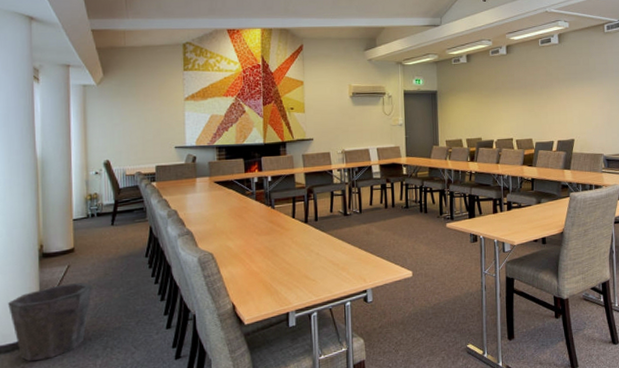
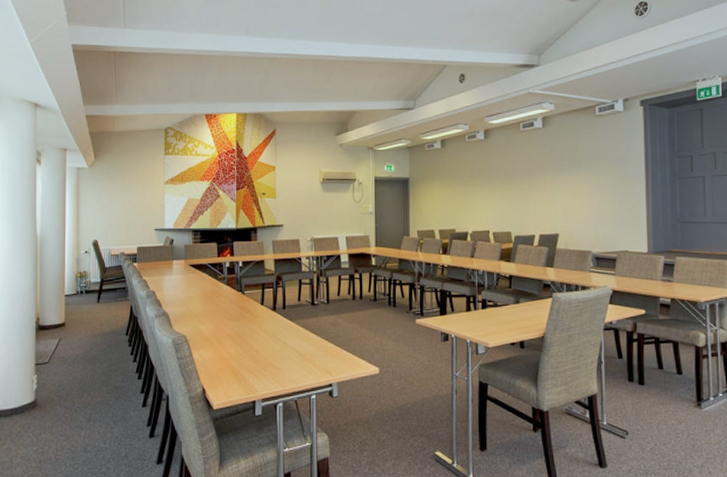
waste bin: present [8,283,92,362] -> none [9,356,79,427]

